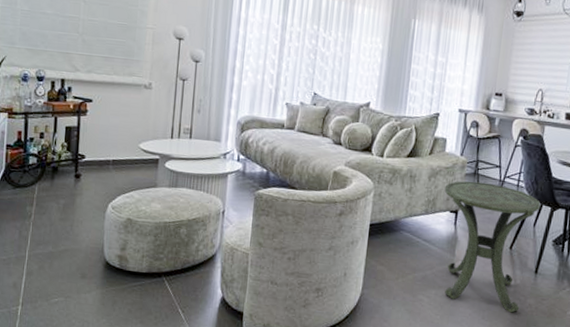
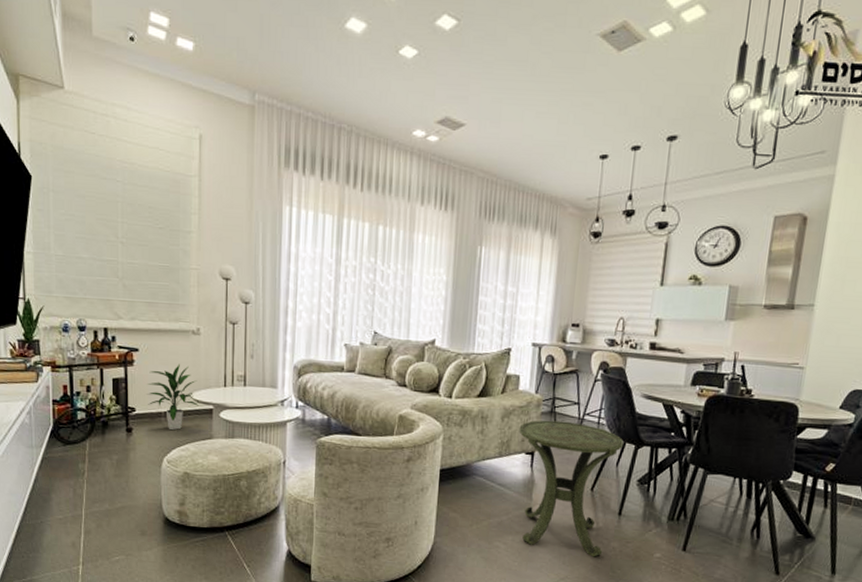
indoor plant: none [97,115,146,178] -> present [147,364,199,430]

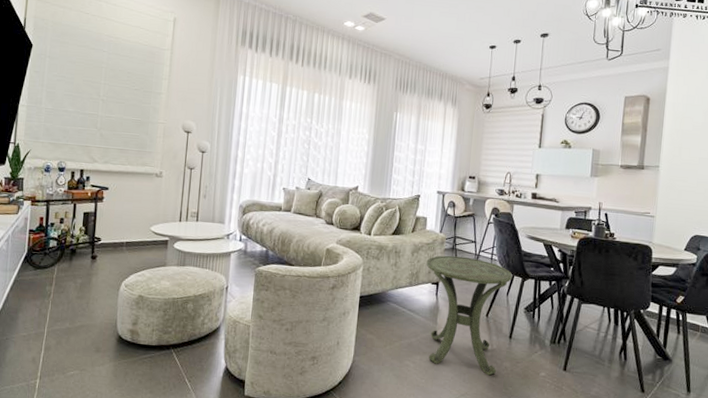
indoor plant: present [147,364,199,430] -> none [112,201,157,258]

